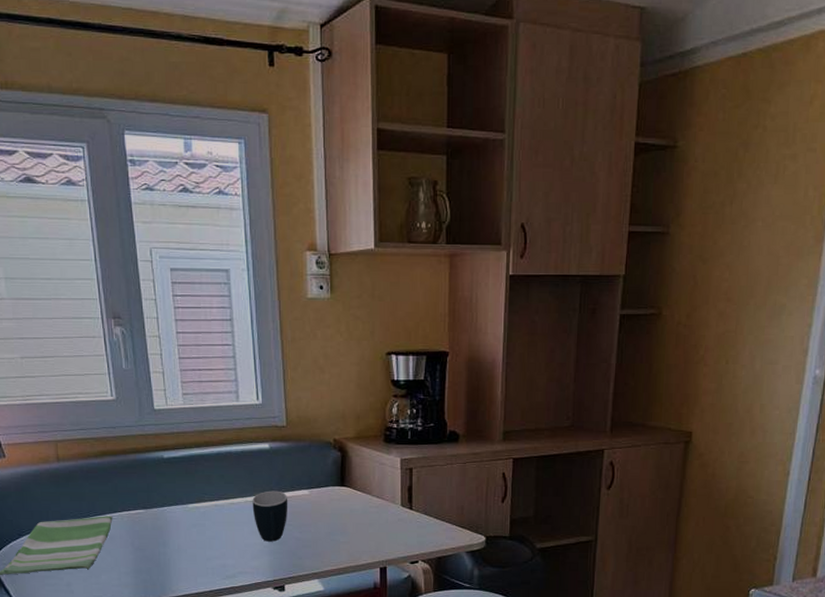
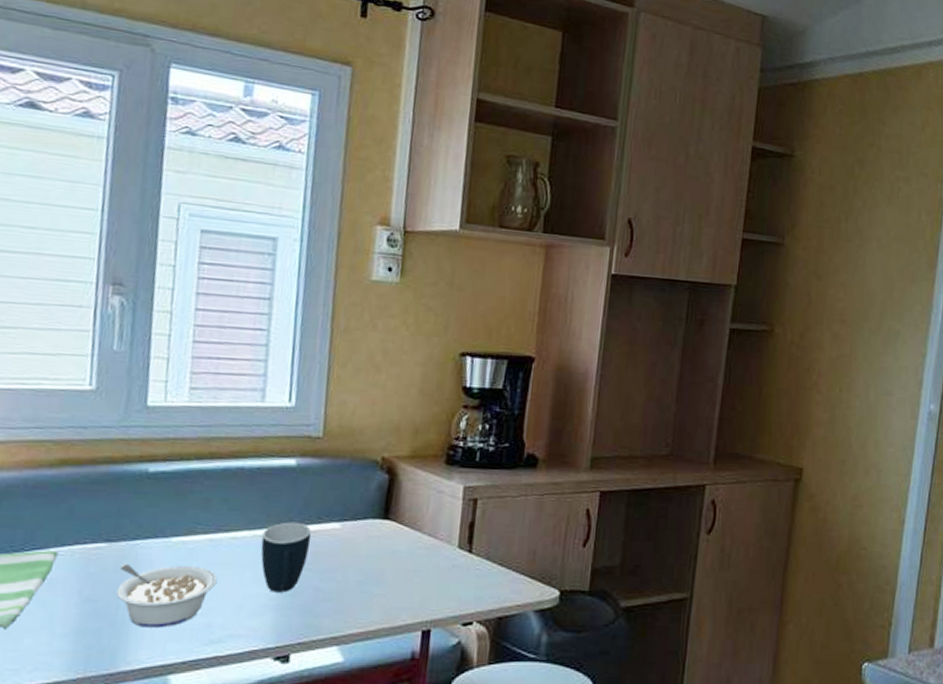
legume: none [156,523,225,568] -> present [116,563,218,628]

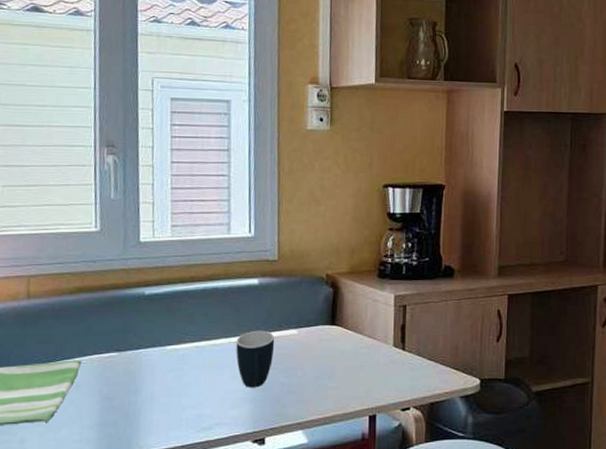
legume: present [116,563,218,628] -> none [128,368,204,419]

